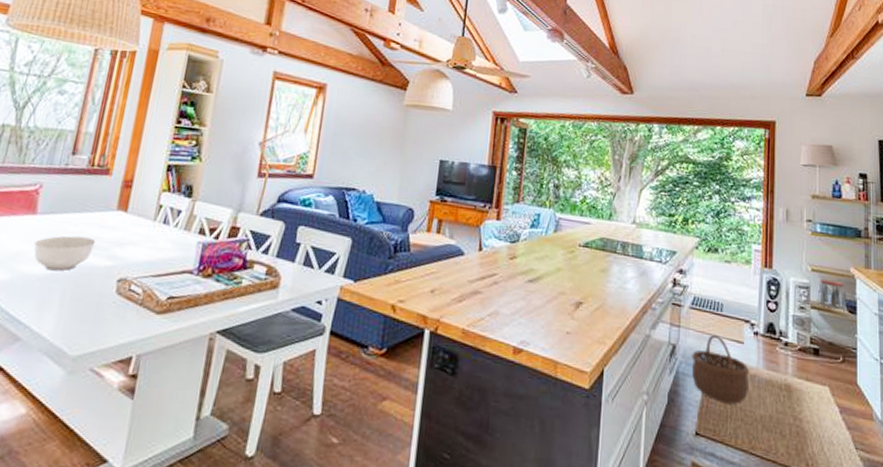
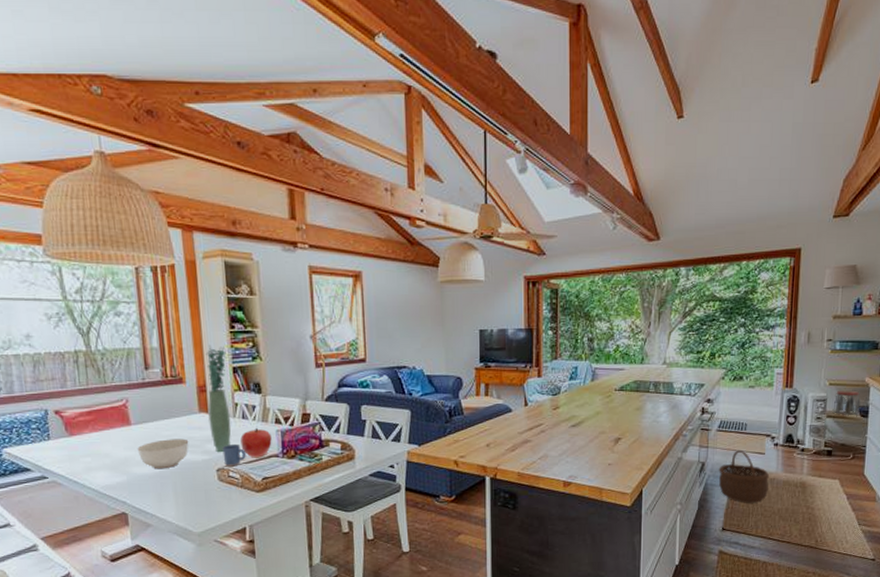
vase: none [122,136,165,259] -> present [206,344,232,452]
mug: none [129,251,157,279] -> present [222,443,246,467]
fruit: none [153,235,191,272] -> present [240,427,272,458]

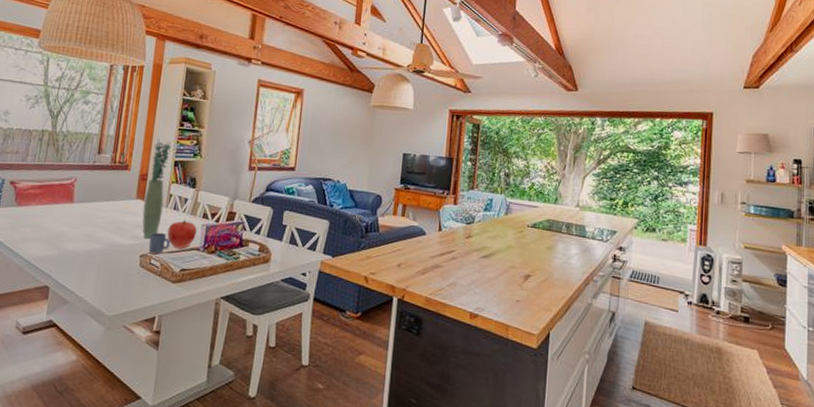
bowl: present [137,439,189,469] -> none [73,220,121,248]
wicker basket: present [718,450,769,503] -> none [629,304,682,364]
jar: present [834,390,861,415] -> none [750,255,778,283]

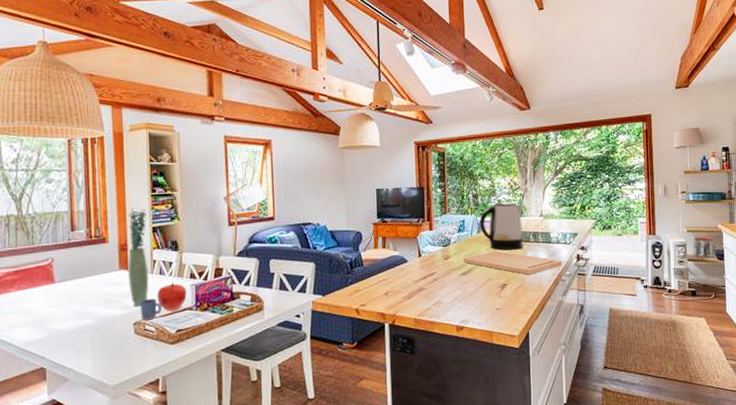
cutting board: none [486,237,596,269] -> present [464,251,563,275]
kettle: none [508,185,558,240] -> present [479,202,523,250]
jar: none [750,255,778,283] -> present [693,236,716,258]

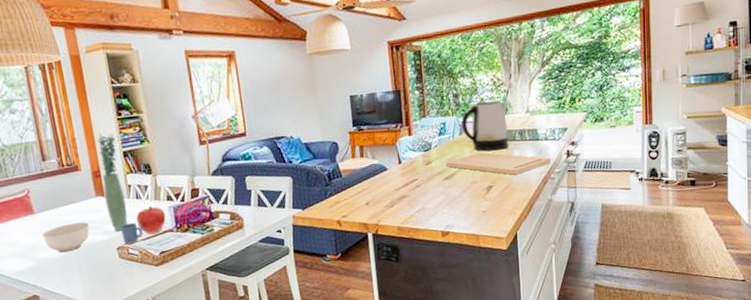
bowl: none [59,294,109,325] -> present [42,222,90,253]
jar: present [693,236,716,258] -> none [693,121,719,145]

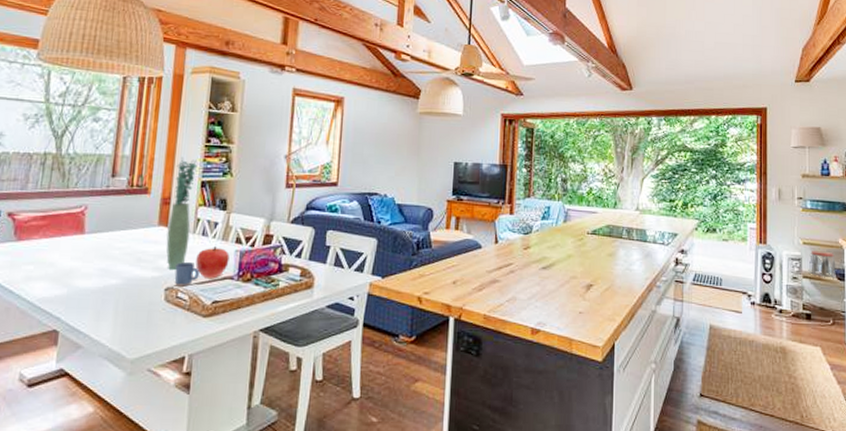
bowl: present [42,222,90,253] -> none [85,251,142,284]
cutting board: present [446,152,552,175] -> none [546,245,658,276]
kettle: present [461,99,509,151] -> none [566,190,617,246]
jar: none [693,121,719,145] -> present [809,250,836,277]

